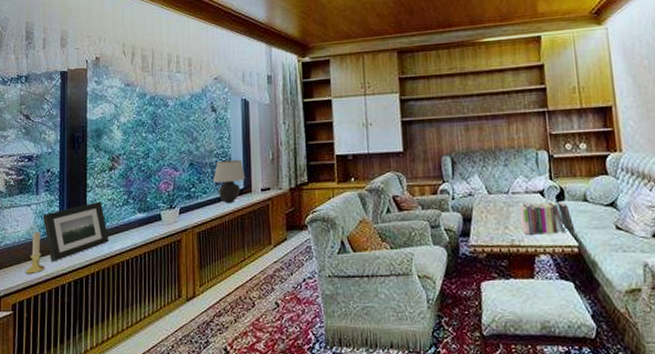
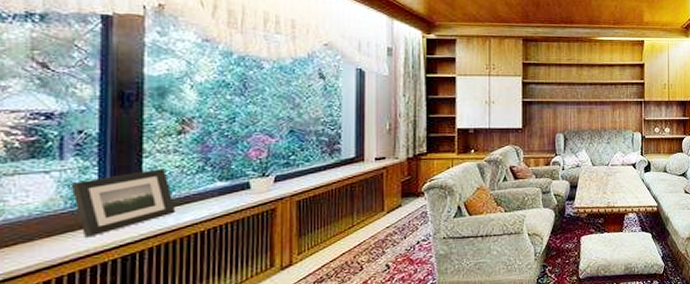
candle holder: present [25,231,45,274] -> none [41,203,74,253]
table lamp: present [213,159,246,203] -> none [319,128,358,171]
books: present [520,201,576,235] -> none [617,171,656,198]

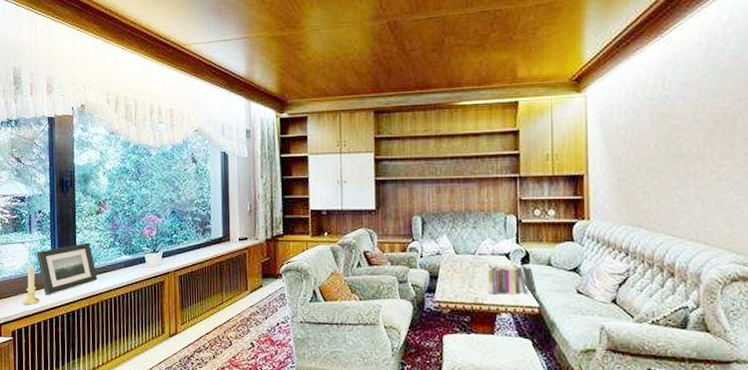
candle holder: none [41,203,74,253] -> present [22,267,40,305]
books: none [617,171,656,198] -> present [485,263,537,295]

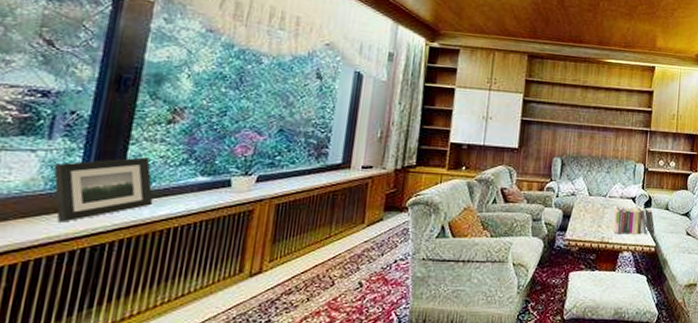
candle holder: present [22,267,40,305] -> none [12,184,48,235]

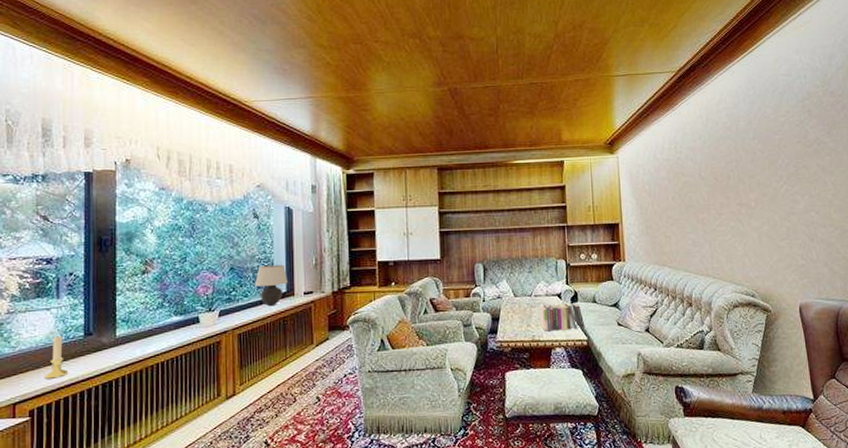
candle holder: none [12,184,48,235] -> present [45,336,67,379]
picture frame: present [53,157,153,223] -> none [64,305,142,366]
table lamp: none [306,131,346,177] -> present [255,264,289,306]

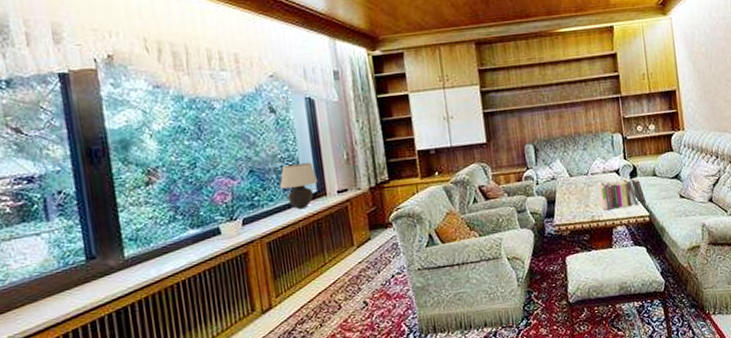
candle holder: present [45,336,67,379] -> none [45,262,73,312]

